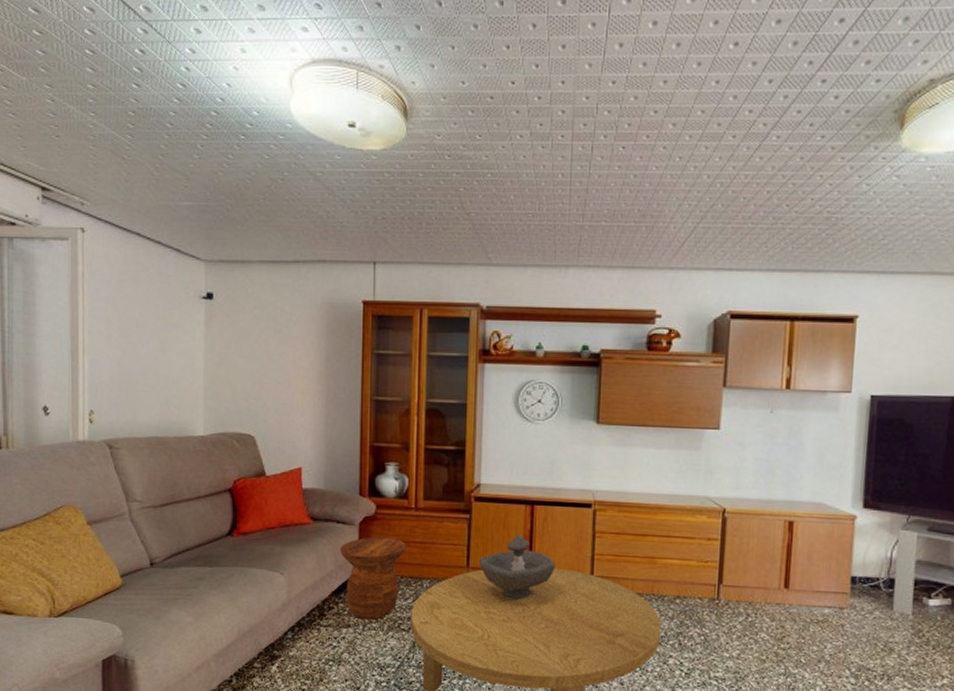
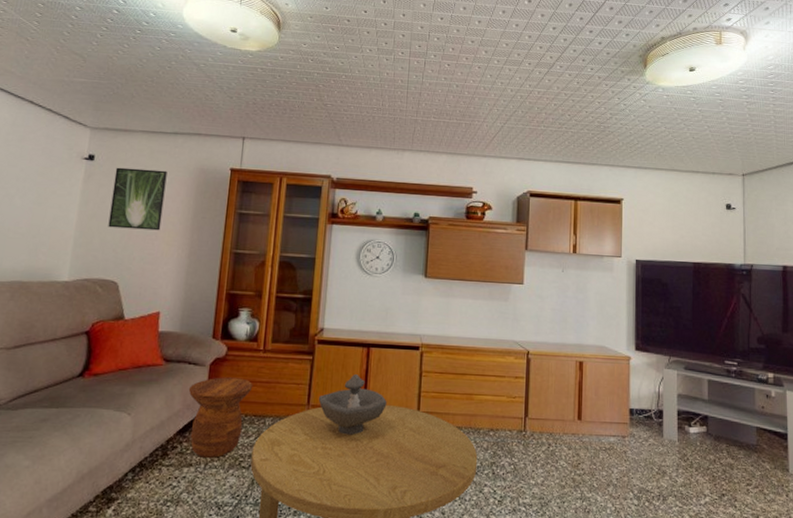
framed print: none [237,306,293,378] -> present [108,167,167,231]

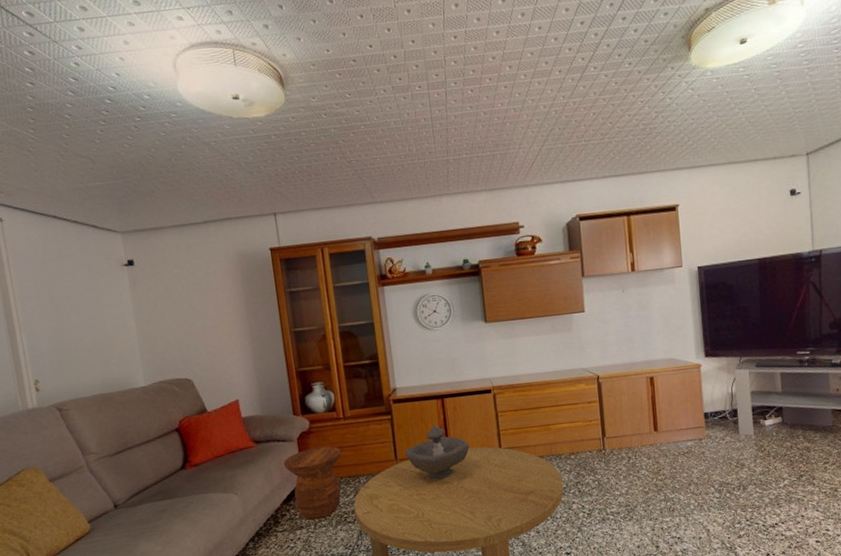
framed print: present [108,167,167,231] -> none [157,262,218,329]

